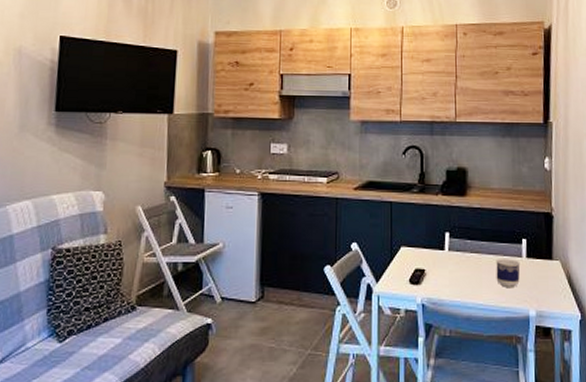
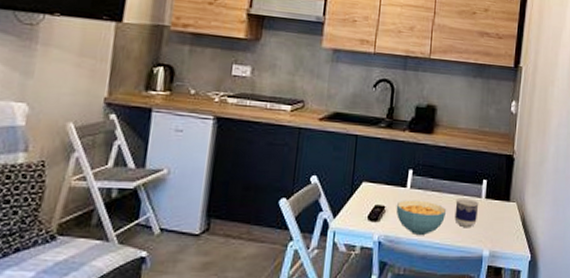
cereal bowl: none [436,262,486,298] -> present [396,200,446,236]

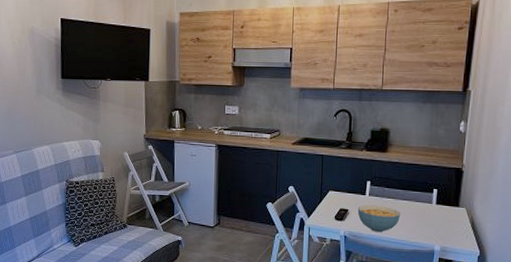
cup: present [454,197,479,228] -> none [408,203,430,228]

